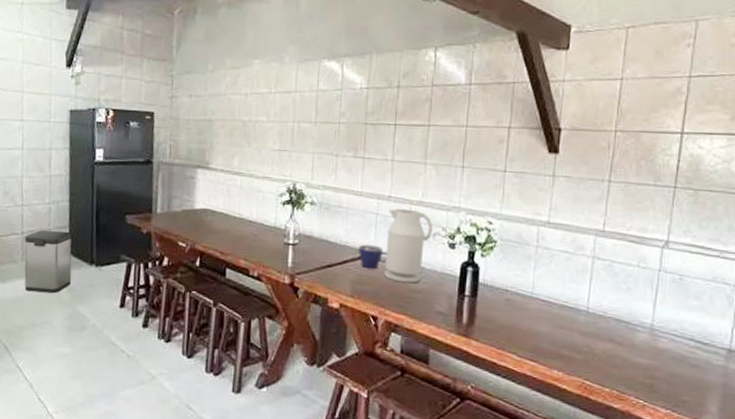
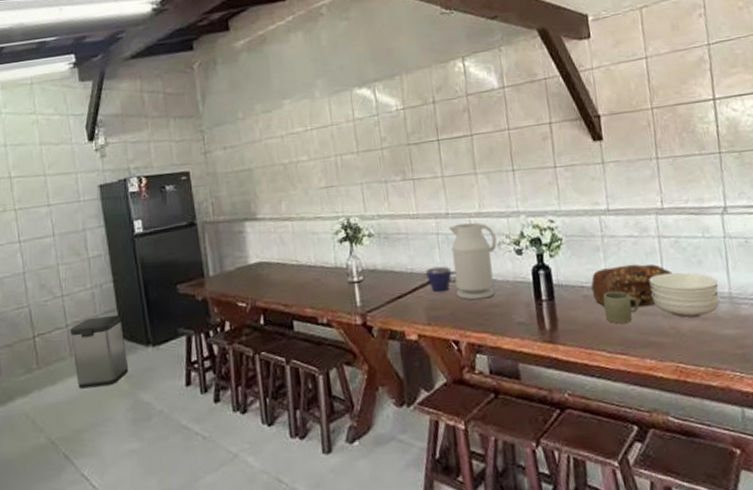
bread loaf: none [515,277,599,321] -> present [591,264,673,307]
mug: none [523,300,558,333] -> present [603,291,639,324]
bowl: none [573,293,643,341] -> present [649,272,720,318]

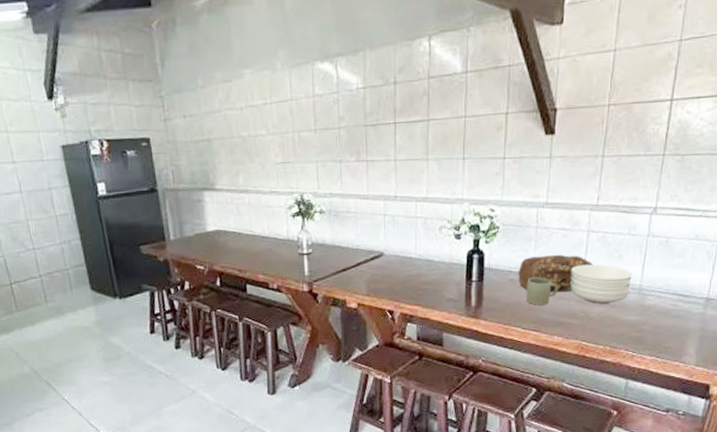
pedal bin: present [70,314,129,389] -> none [43,269,99,331]
cup: present [426,266,458,292] -> none [370,244,398,268]
water jug: present [448,222,497,300] -> none [396,206,440,277]

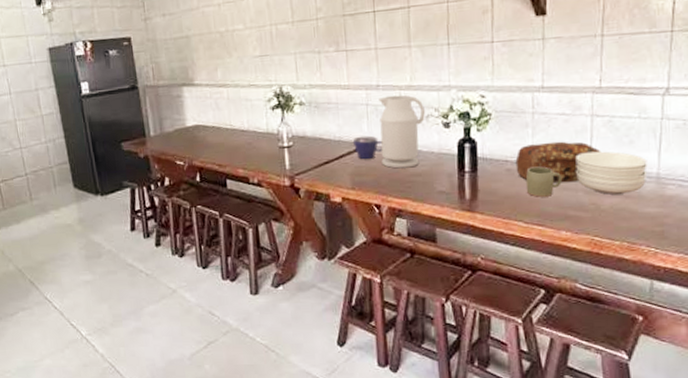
cup: none [370,244,398,268] -> present [353,135,383,160]
water jug: none [396,206,440,277] -> present [378,94,426,169]

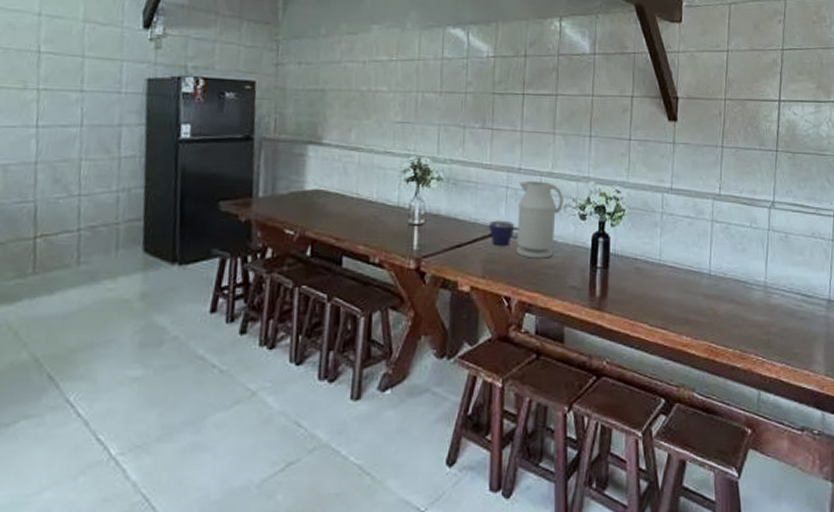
bread loaf: present [515,141,601,182] -> none [644,243,719,284]
mug: present [525,166,561,197] -> none [652,267,684,299]
bowl: present [575,151,648,195] -> none [697,256,757,300]

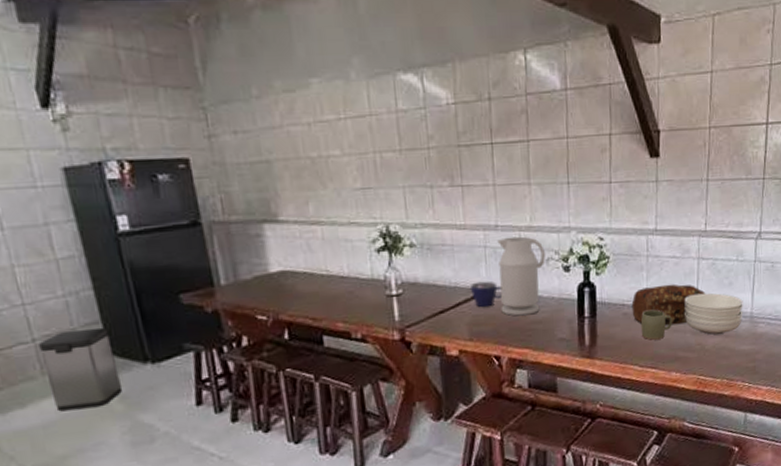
pedal bin: none [80,224,148,303] -> present [39,327,123,412]
bread loaf: none [644,243,719,284] -> present [631,284,706,325]
mug: none [652,267,684,299] -> present [640,309,672,340]
bowl: none [697,256,757,300] -> present [684,293,743,335]

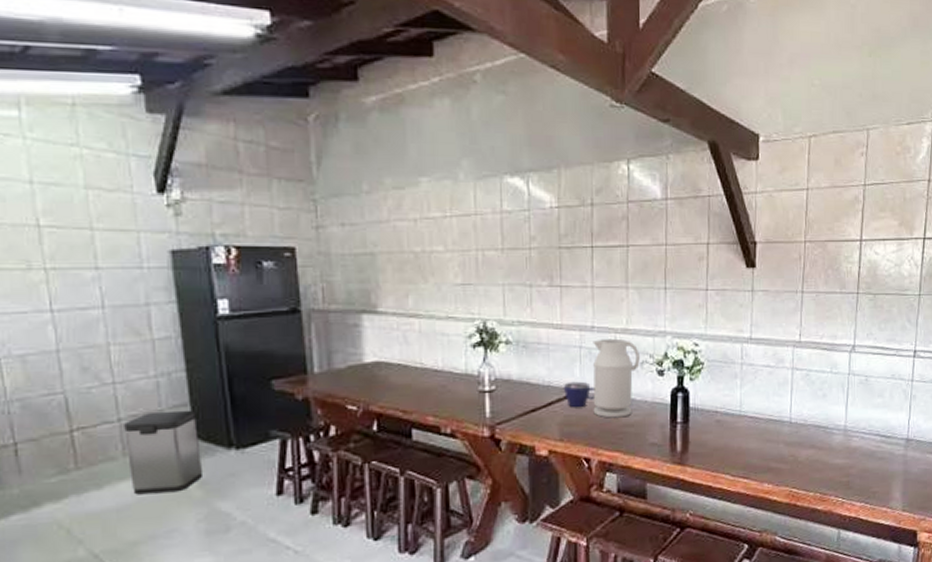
bread loaf: present [631,284,706,325] -> none [725,393,800,434]
mug: present [640,309,672,340] -> none [733,418,765,449]
bowl: present [684,293,743,335] -> none [778,403,837,446]

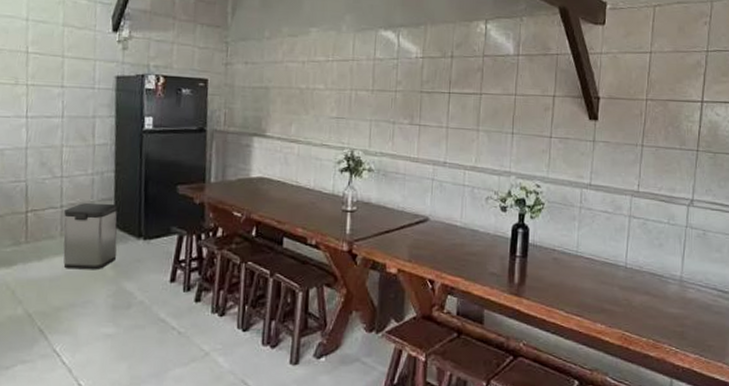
cup: present [564,381,596,408] -> none [415,209,443,234]
water jug: present [593,338,641,418] -> none [440,173,487,246]

